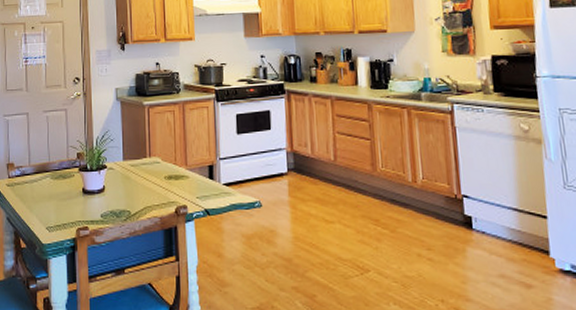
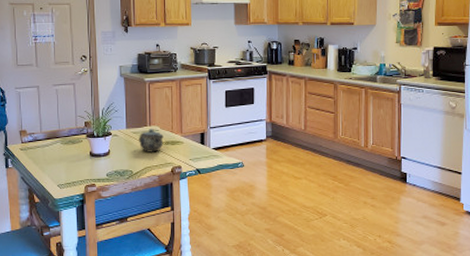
teapot: none [137,159,166,189] -> present [139,128,164,153]

